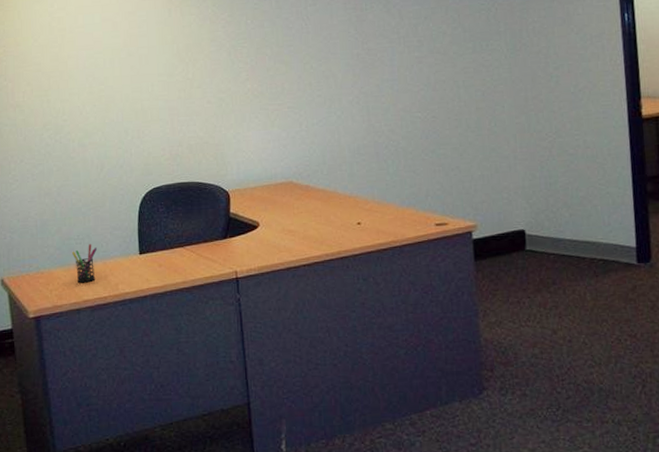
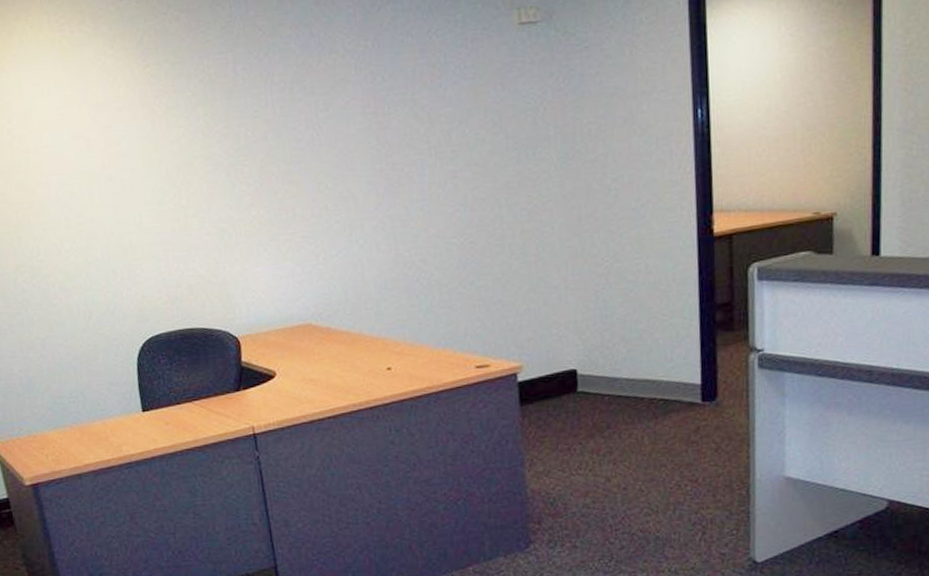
pen holder: present [72,244,97,283] -> none [66,402,96,446]

